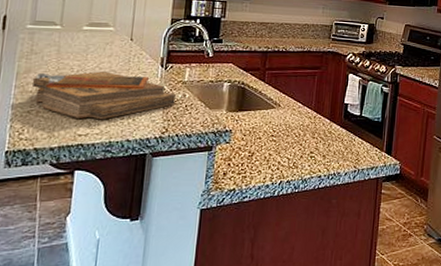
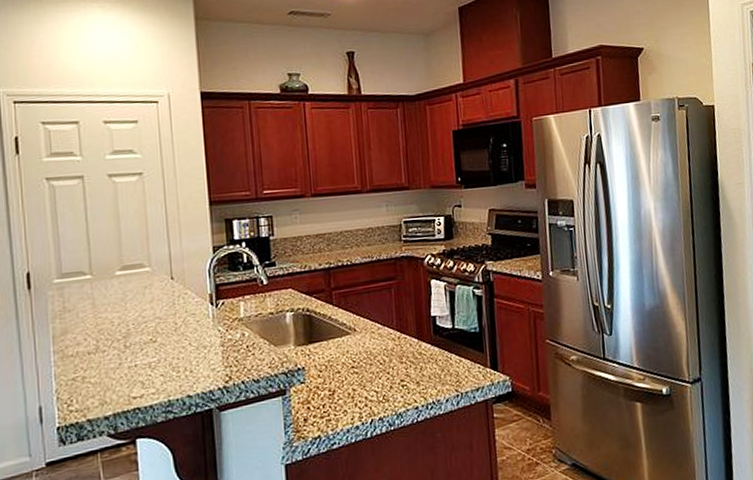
clipboard: present [32,71,176,120] -> none [71,319,234,379]

